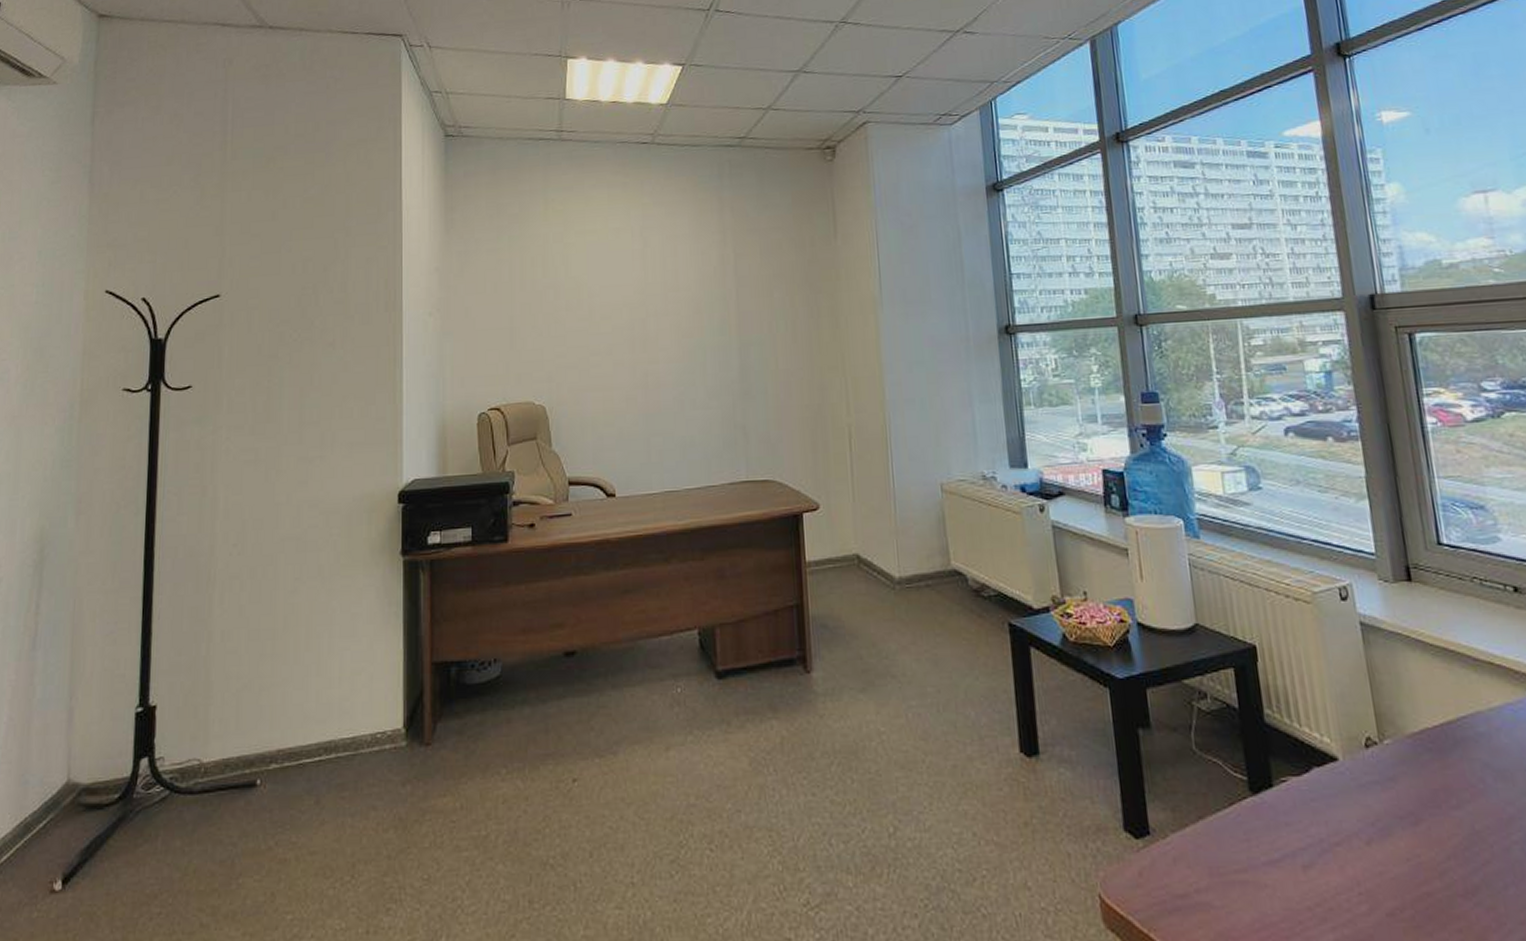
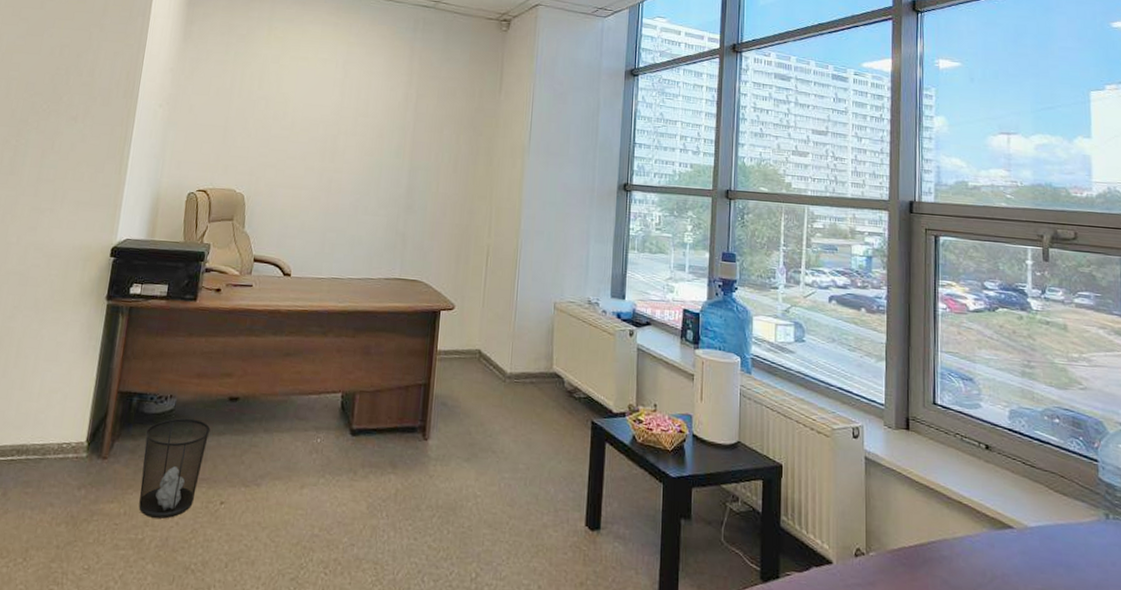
waste bin: none [471,684,548,808] -> present [138,418,211,519]

